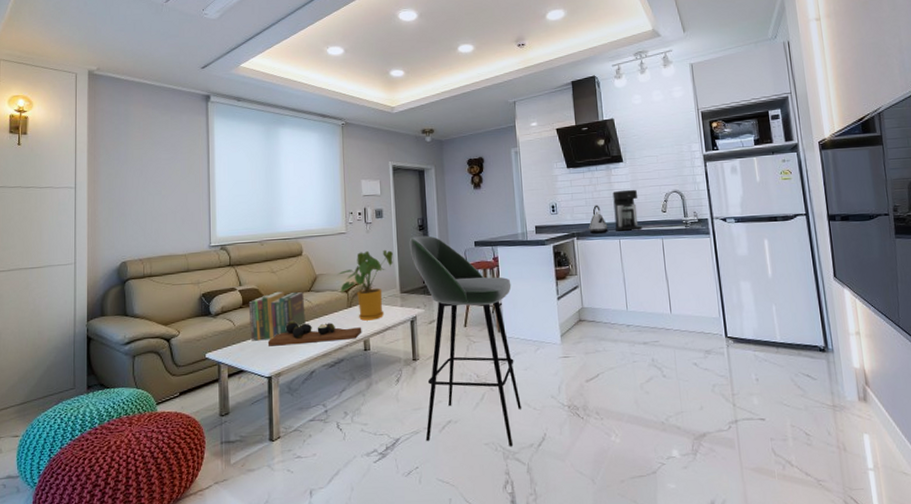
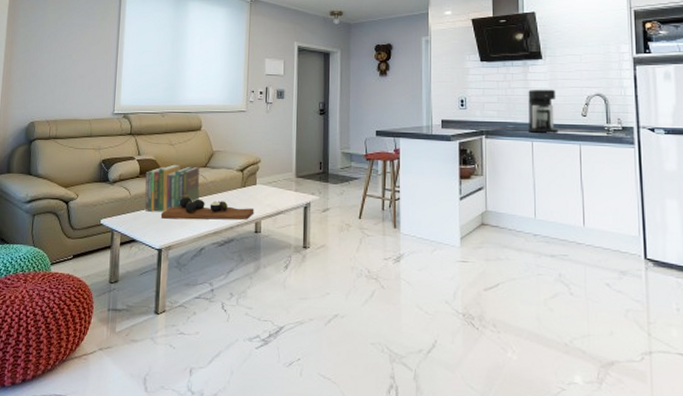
house plant: present [337,249,393,321] -> none [234,131,291,202]
bar stool: present [409,236,521,446] -> none [308,120,412,349]
kettle: present [589,205,608,234] -> none [499,102,521,134]

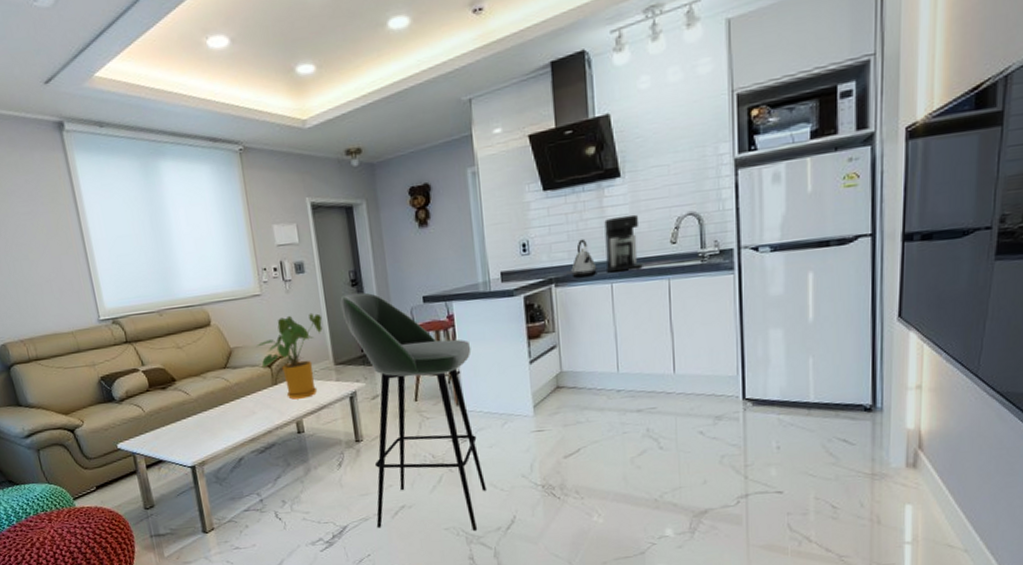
books: present [145,164,200,212] -> none [155,369,226,428]
decorative tray: present [160,194,255,220] -> none [184,402,293,433]
house plant: none [234,131,291,202] -> present [255,312,323,399]
bar stool: none [308,120,412,349] -> present [340,292,486,530]
kettle: none [499,102,521,134] -> present [571,239,597,279]

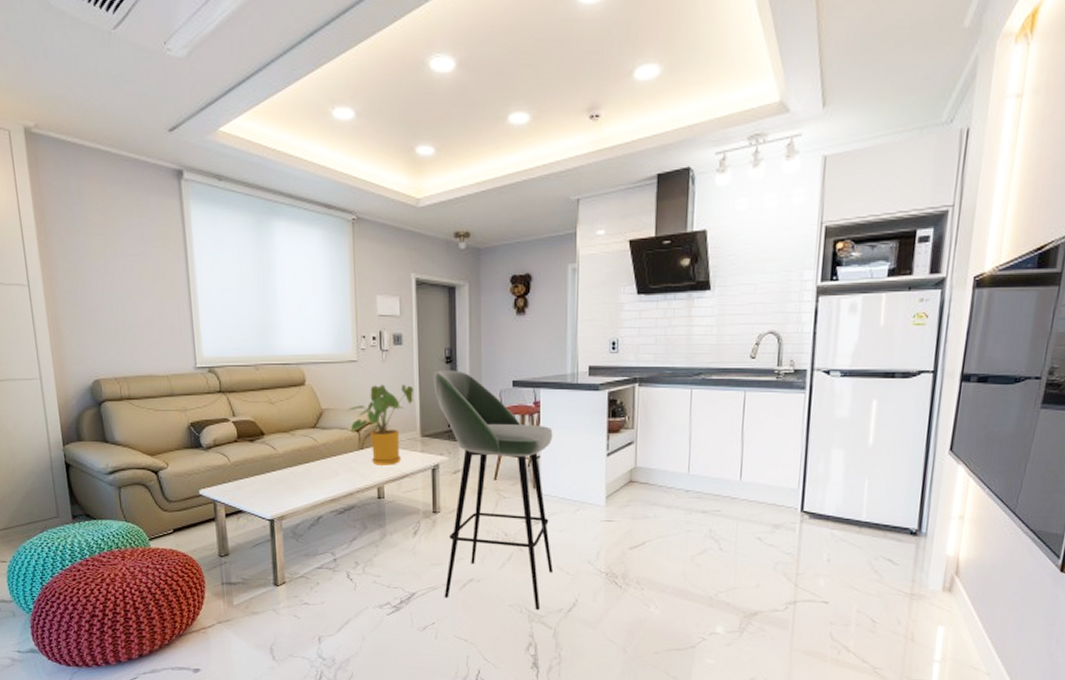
kettle: present [571,239,597,279] -> none [655,344,680,380]
coffee maker: present [604,214,643,273] -> none [688,326,722,380]

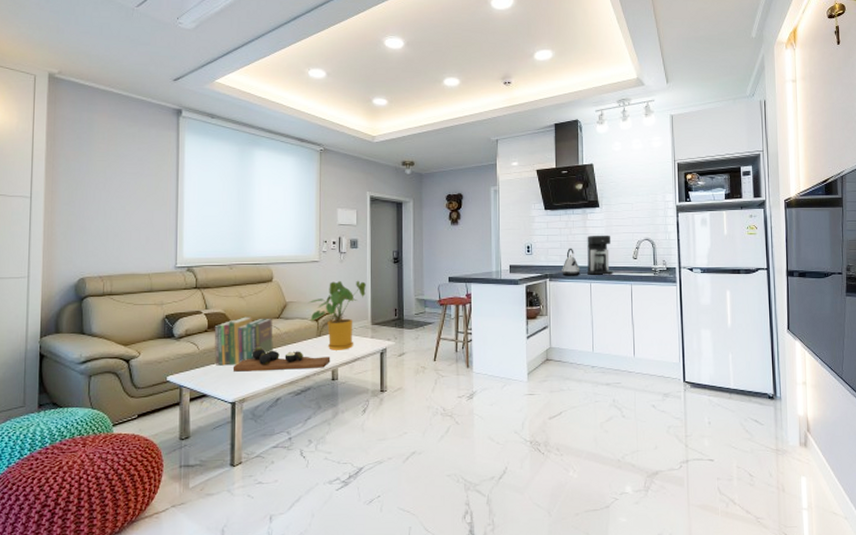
books: none [244,425,311,480] -> present [214,317,273,366]
decorative tray: none [268,459,376,487] -> present [232,346,331,372]
bar stool: present [433,370,553,609] -> none [383,269,485,478]
kettle: none [655,344,680,380] -> present [562,248,581,276]
coffee maker: none [688,326,722,380] -> present [587,235,613,276]

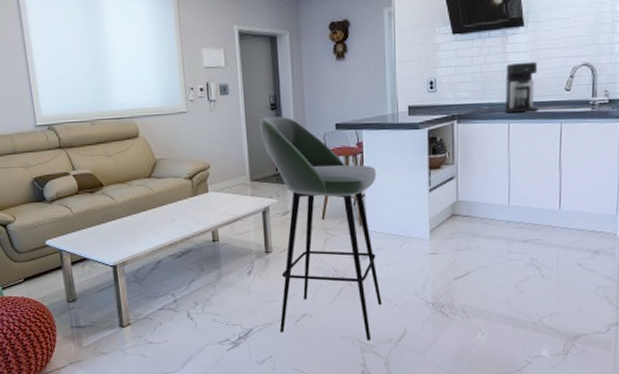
books: present [214,317,273,366] -> none [84,177,148,229]
decorative tray: present [232,346,331,372] -> none [109,208,210,235]
house plant: present [308,280,366,350] -> none [179,132,242,210]
bar stool: none [383,269,485,478] -> present [259,116,381,340]
kettle: present [562,248,581,276] -> none [473,80,497,117]

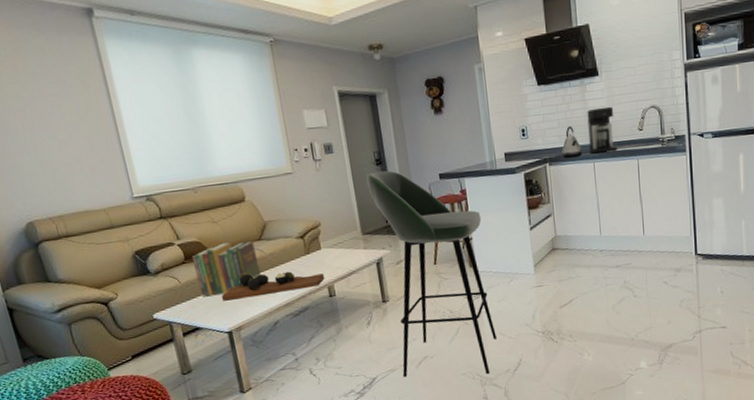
books: none [84,177,148,229] -> present [191,241,261,297]
decorative tray: none [109,208,210,235] -> present [221,271,325,301]
kettle: none [473,80,497,117] -> present [562,126,582,159]

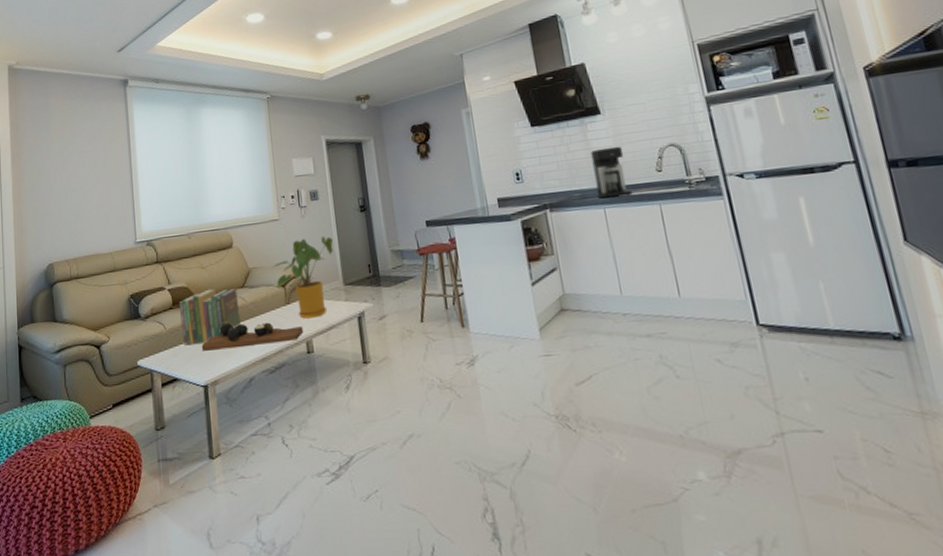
house plant: none [288,188,351,267] -> present [272,236,334,319]
bar stool: present [366,170,497,377] -> none [350,217,497,466]
kettle: present [562,126,582,159] -> none [563,168,589,204]

